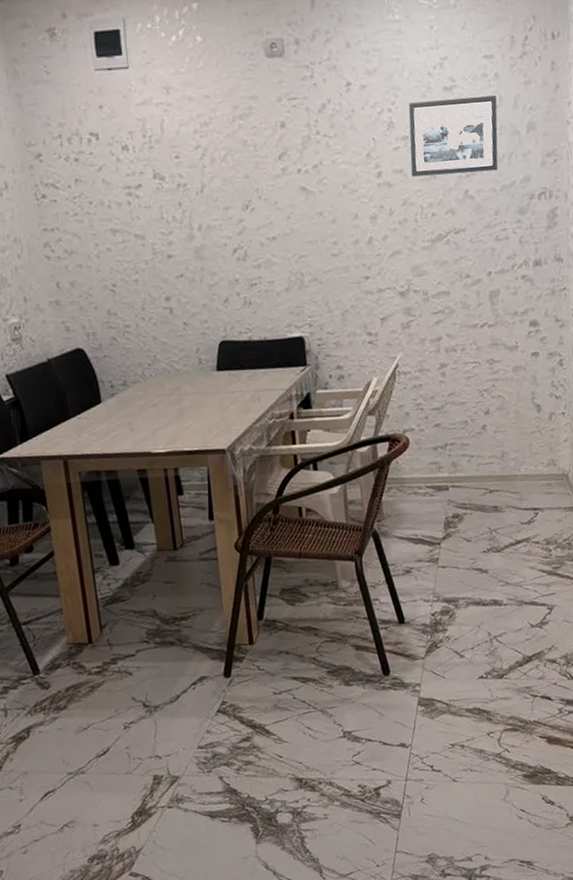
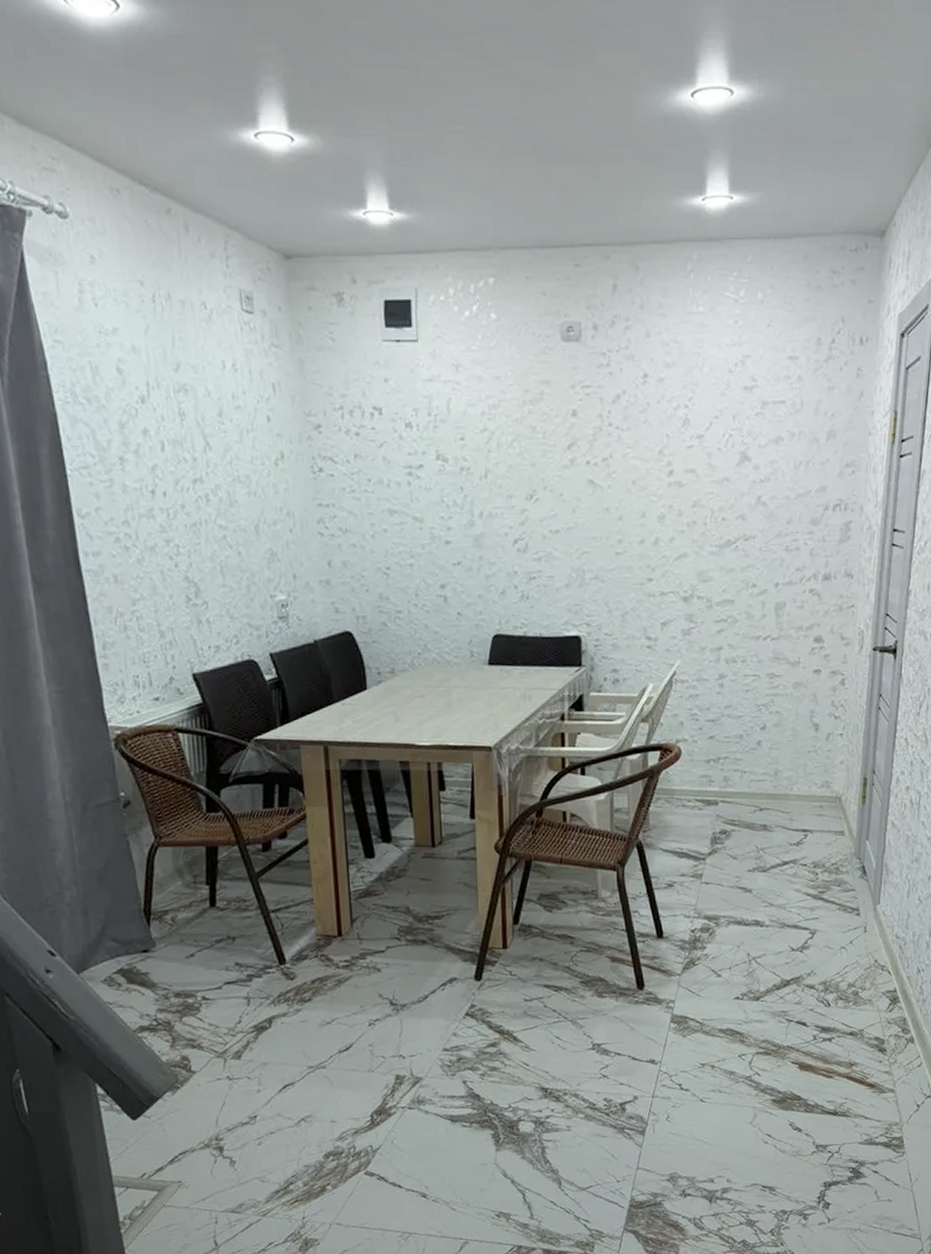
picture frame: present [408,96,498,177] -> none [704,399,798,479]

